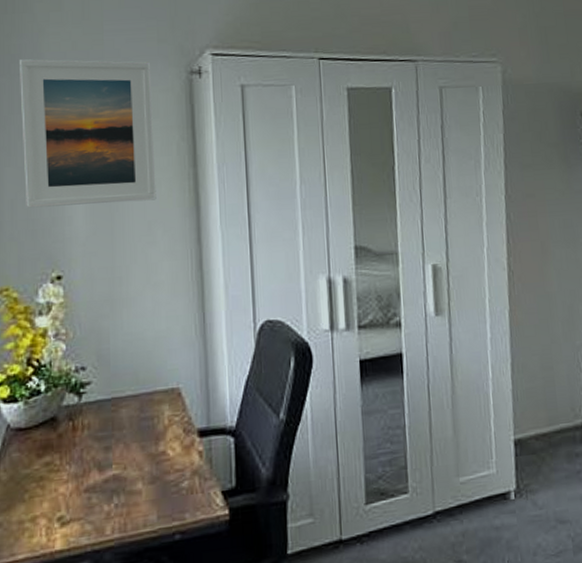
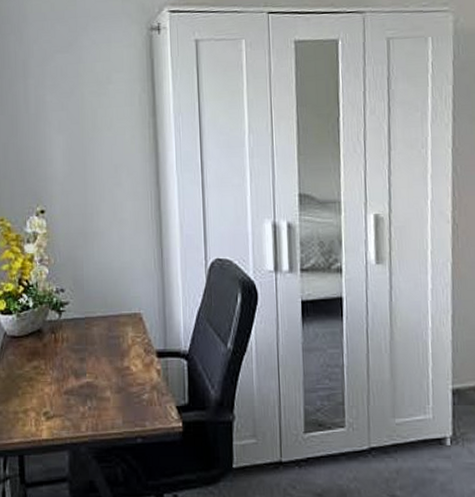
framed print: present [20,59,157,208] -> none [9,19,121,151]

